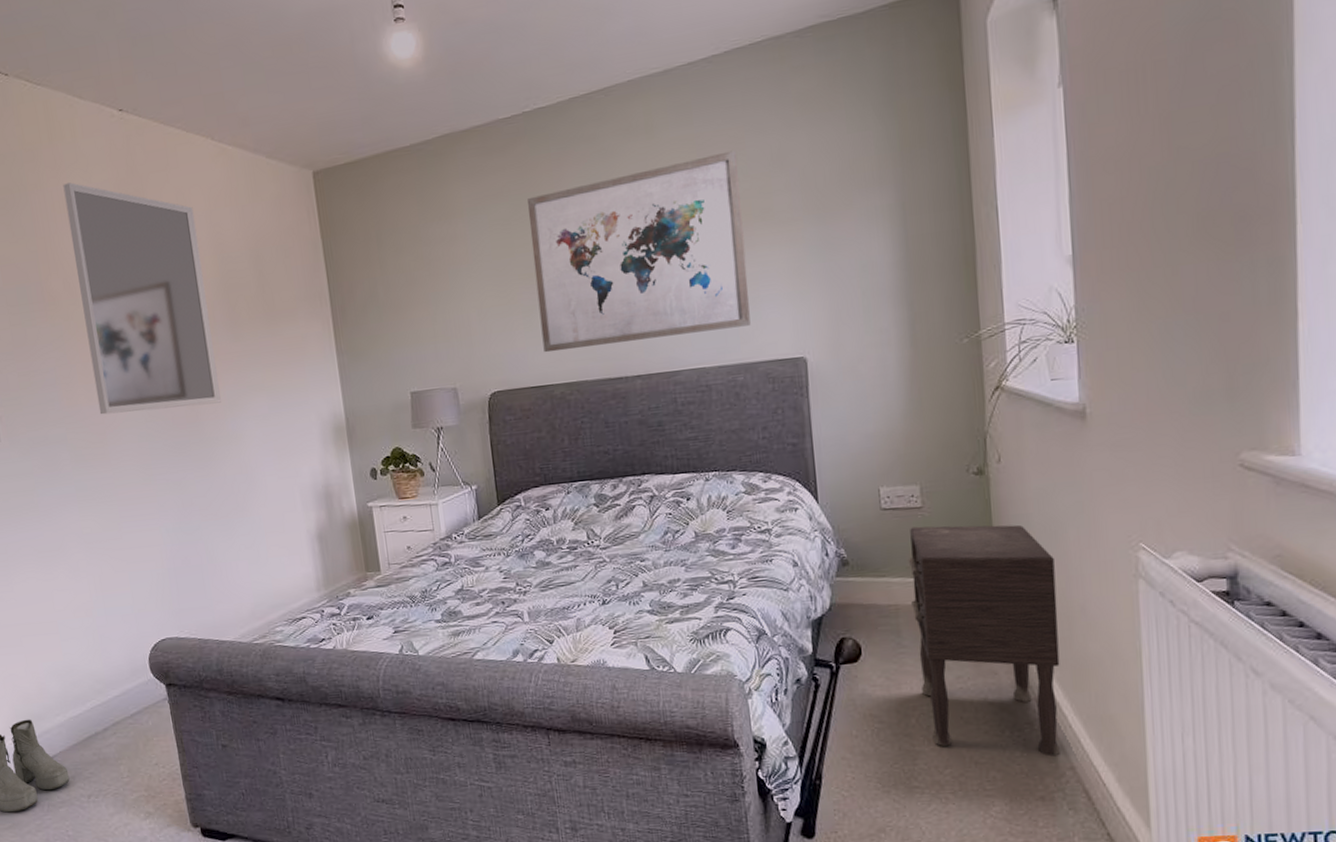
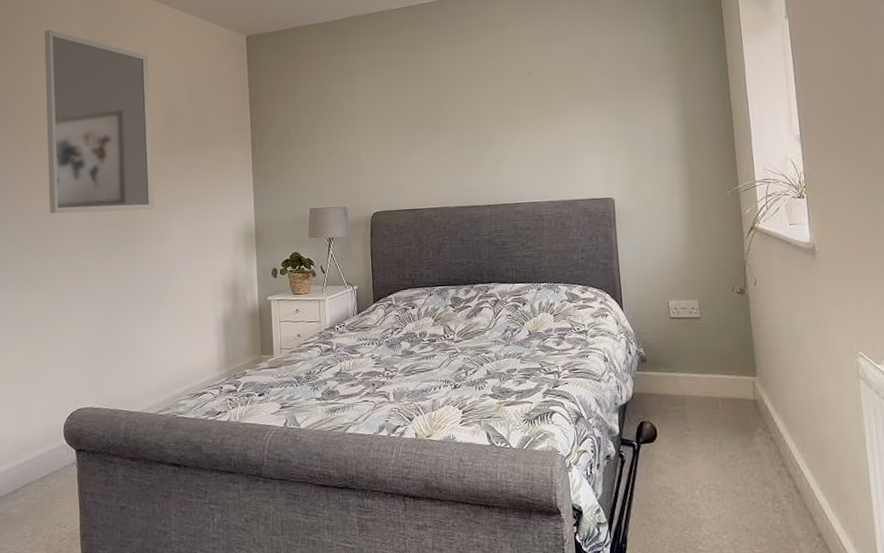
wall art: present [528,150,751,353] -> none [410,44,573,184]
nightstand: present [908,524,1060,757] -> none [691,332,810,525]

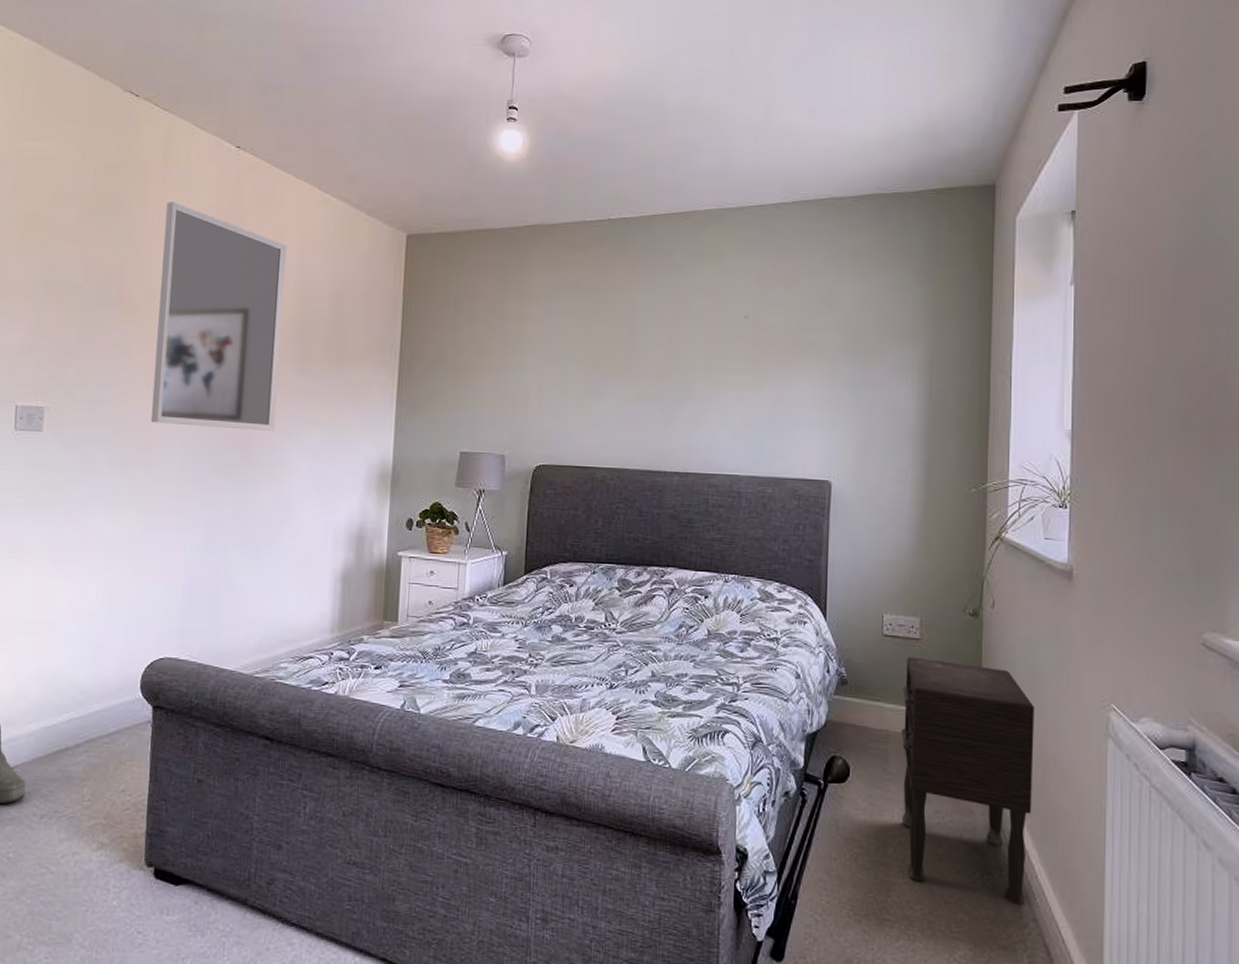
nightstand: none [691,332,810,525] -> present [901,656,1034,905]

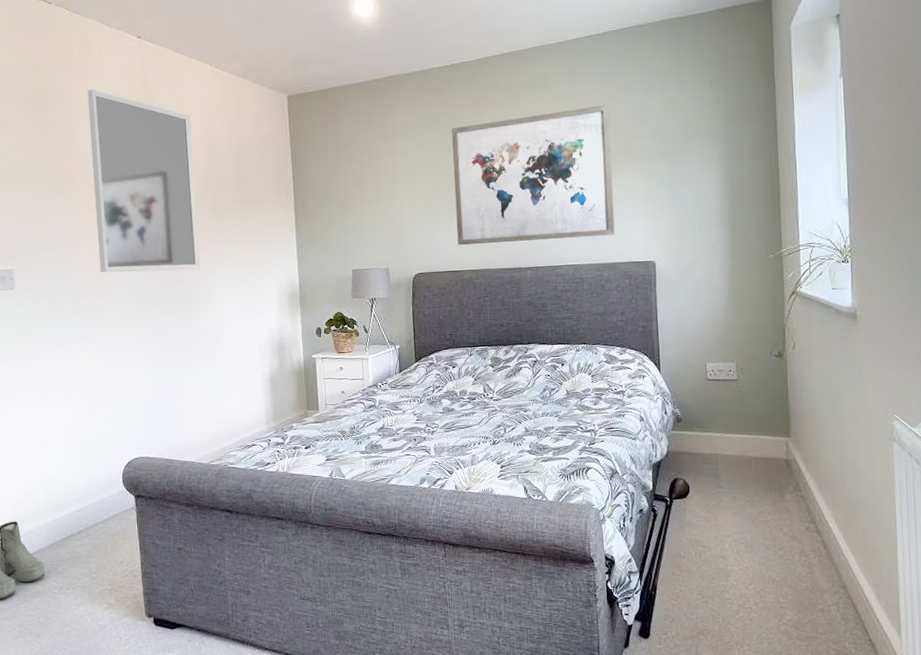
wall art: none [592,286,792,444] -> present [451,104,615,246]
nightstand: present [901,656,1034,905] -> none [726,394,836,577]

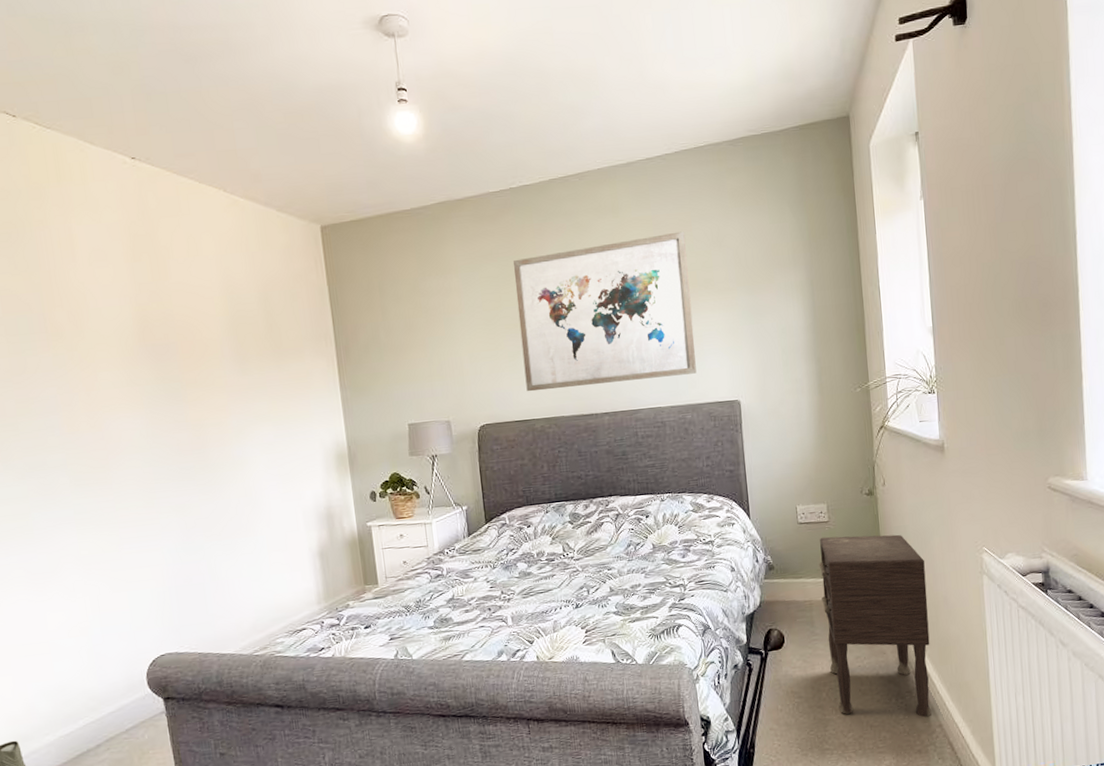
home mirror: present [87,89,200,273] -> none [70,221,227,441]
nightstand: none [726,394,836,577] -> present [818,534,931,718]

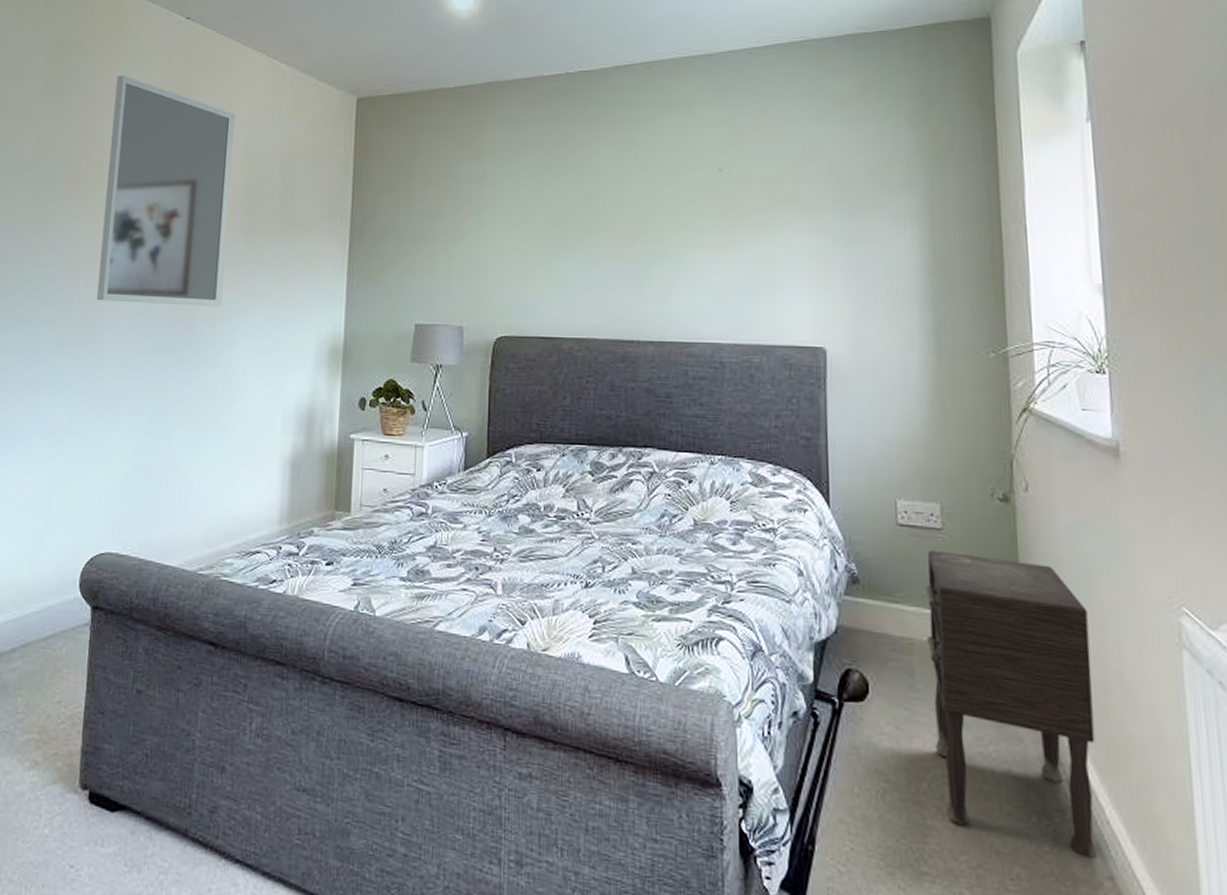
home mirror: none [70,221,227,441] -> present [96,75,236,306]
wall art: present [514,231,697,392] -> none [557,136,772,307]

